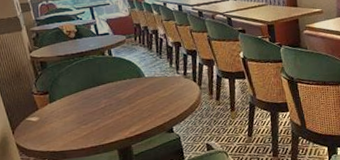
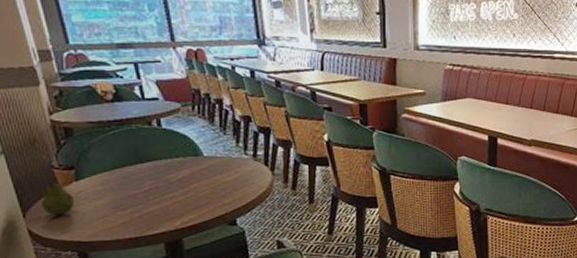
fruit: none [25,104,50,131] -> present [41,181,75,215]

